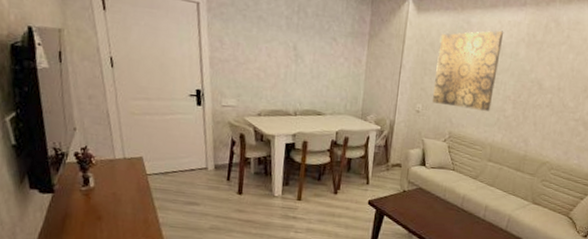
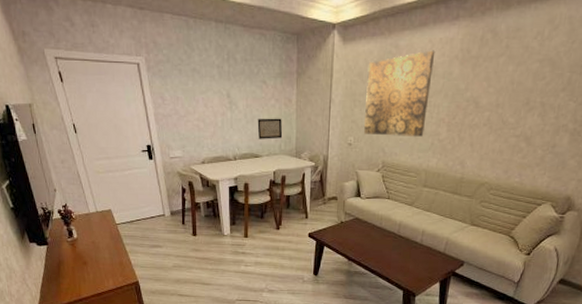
wall art: none [323,75,350,98] -> present [257,118,283,140]

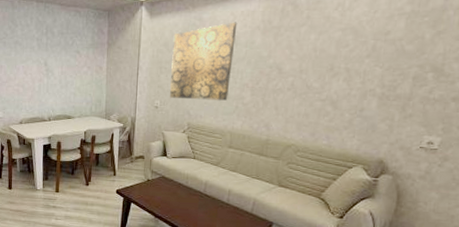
wall art: present [257,118,283,140] -> none [70,83,94,103]

